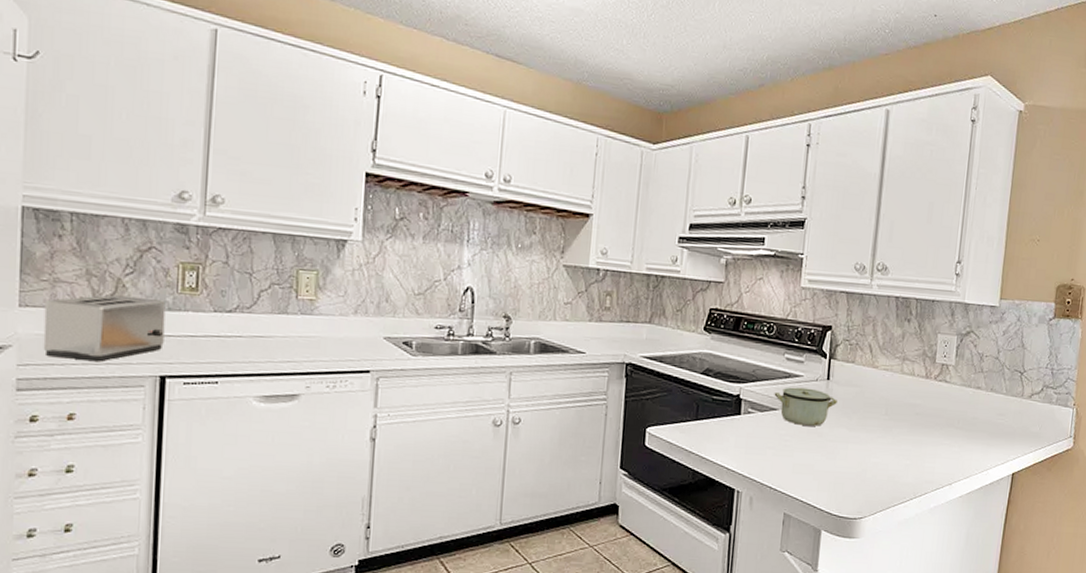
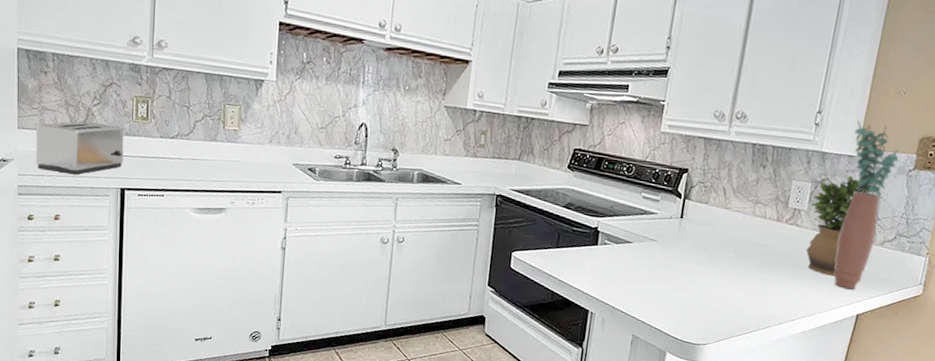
cooking pot: present [774,387,837,426] -> none [629,223,689,260]
potted plant: none [956,326,1013,434] -> present [806,174,869,276]
vase: none [985,269,1039,447] -> present [833,120,899,290]

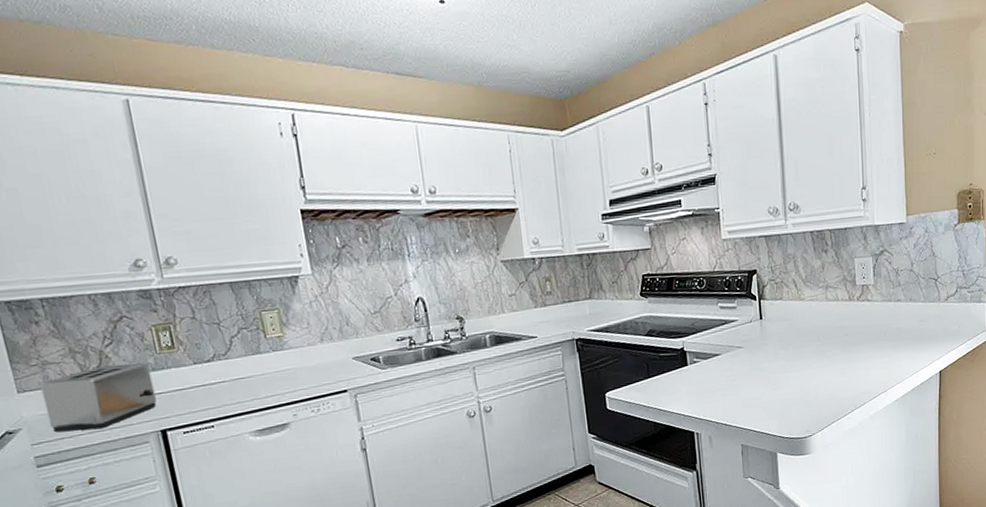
potted plant: present [806,174,869,276] -> none [875,241,924,341]
vase: present [833,120,899,290] -> none [899,187,943,350]

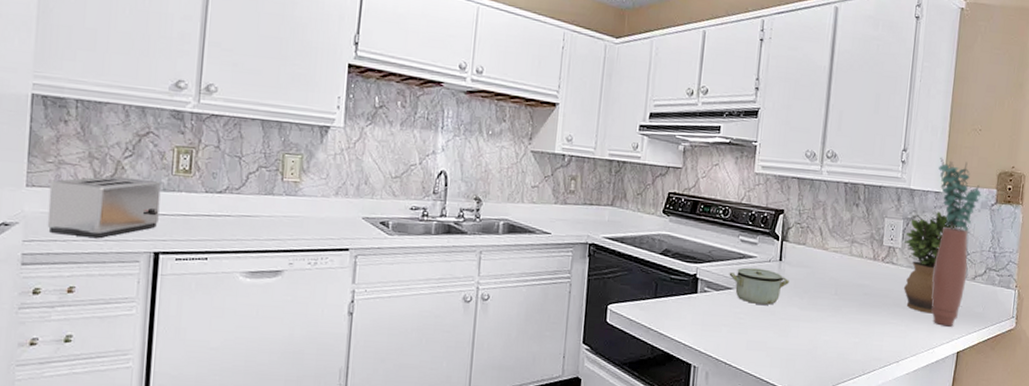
cooking pot: none [714,330,773,365] -> present [729,267,789,305]
potted plant: none [875,241,924,341] -> present [903,211,957,314]
vase: none [899,187,943,350] -> present [931,157,981,327]

